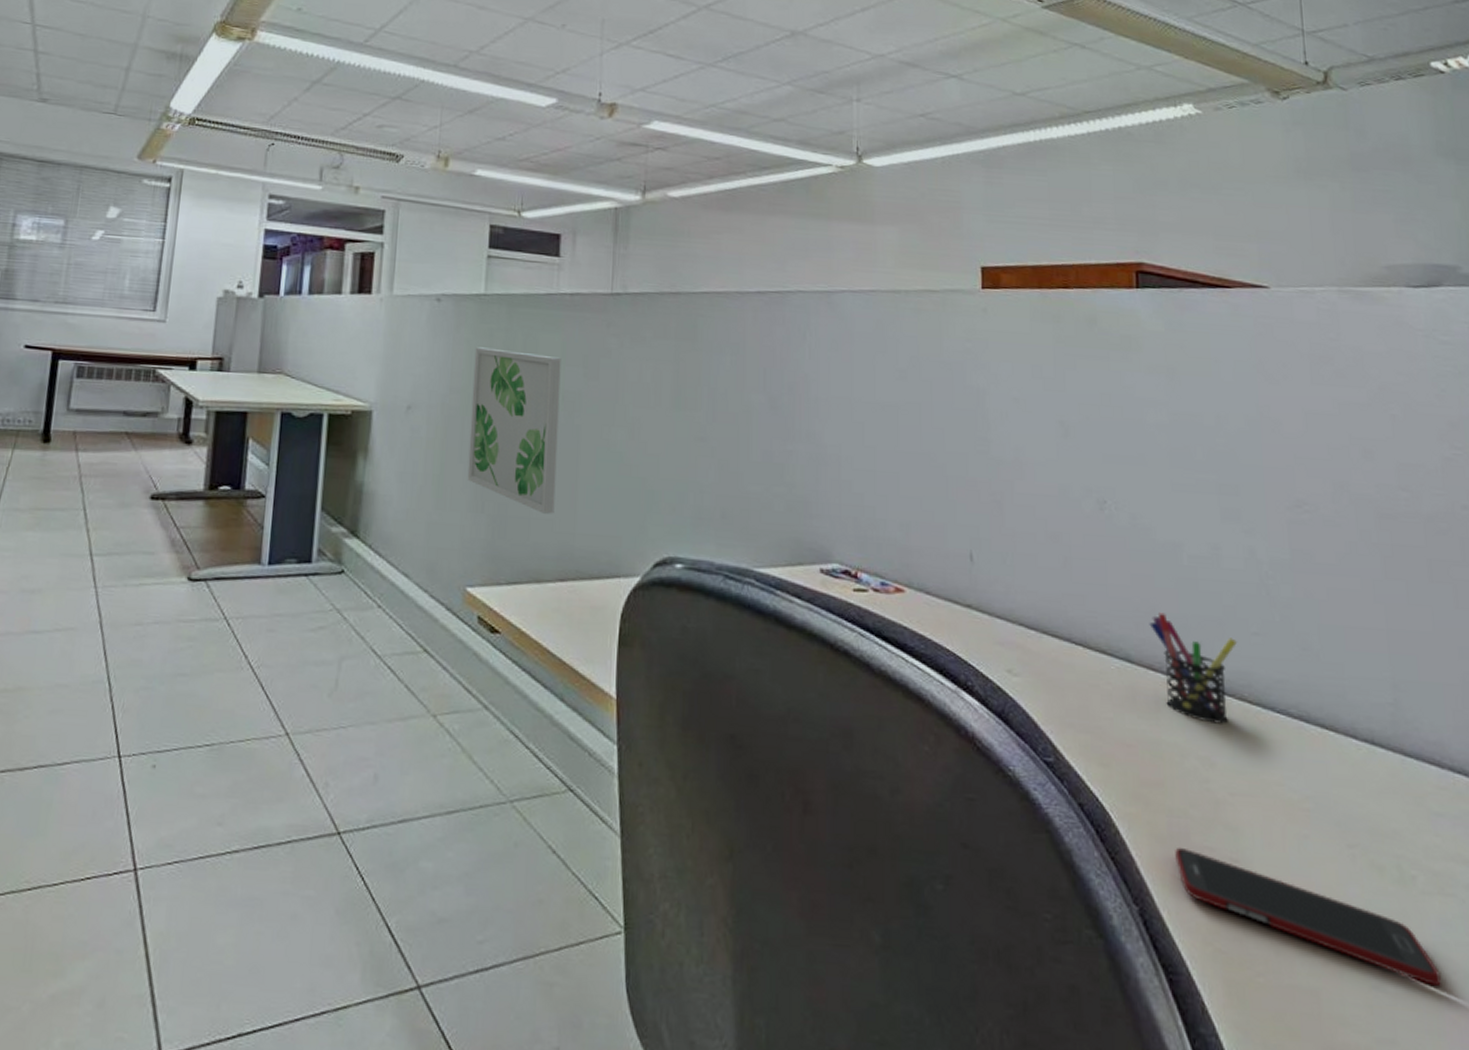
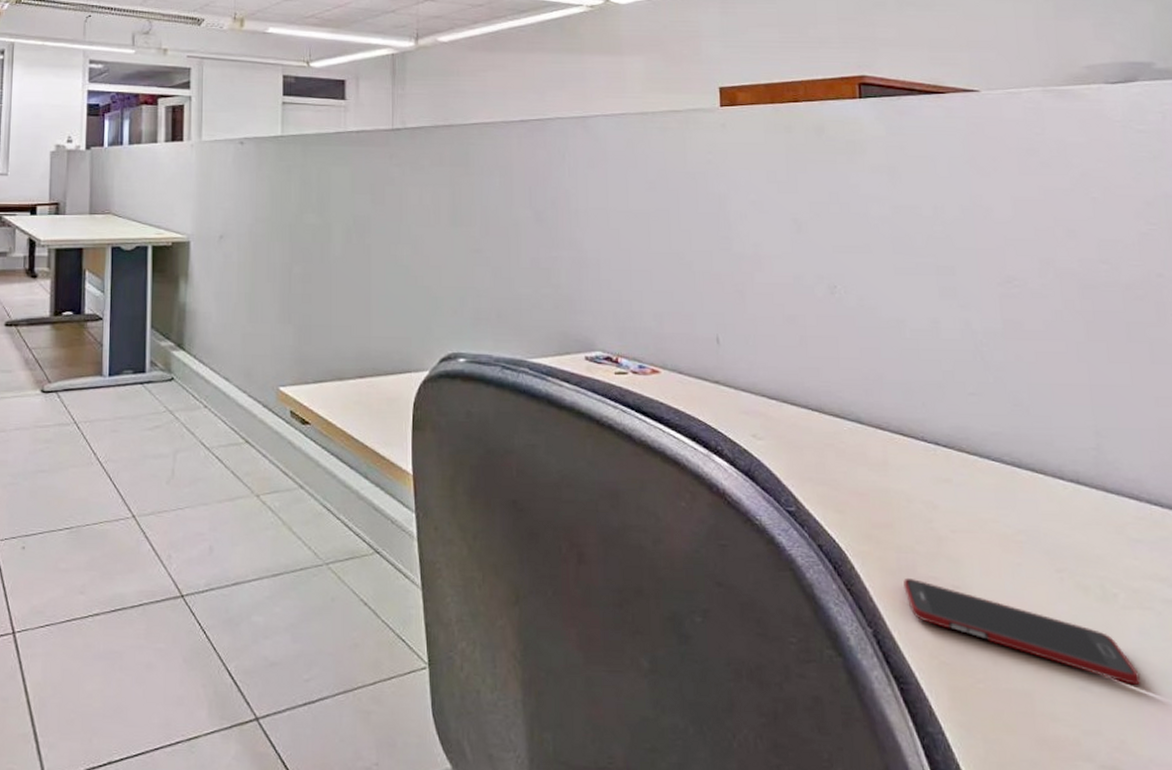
wall art: present [467,347,561,514] -> none [275,182,352,322]
pen holder: present [1149,612,1238,724] -> none [877,380,956,472]

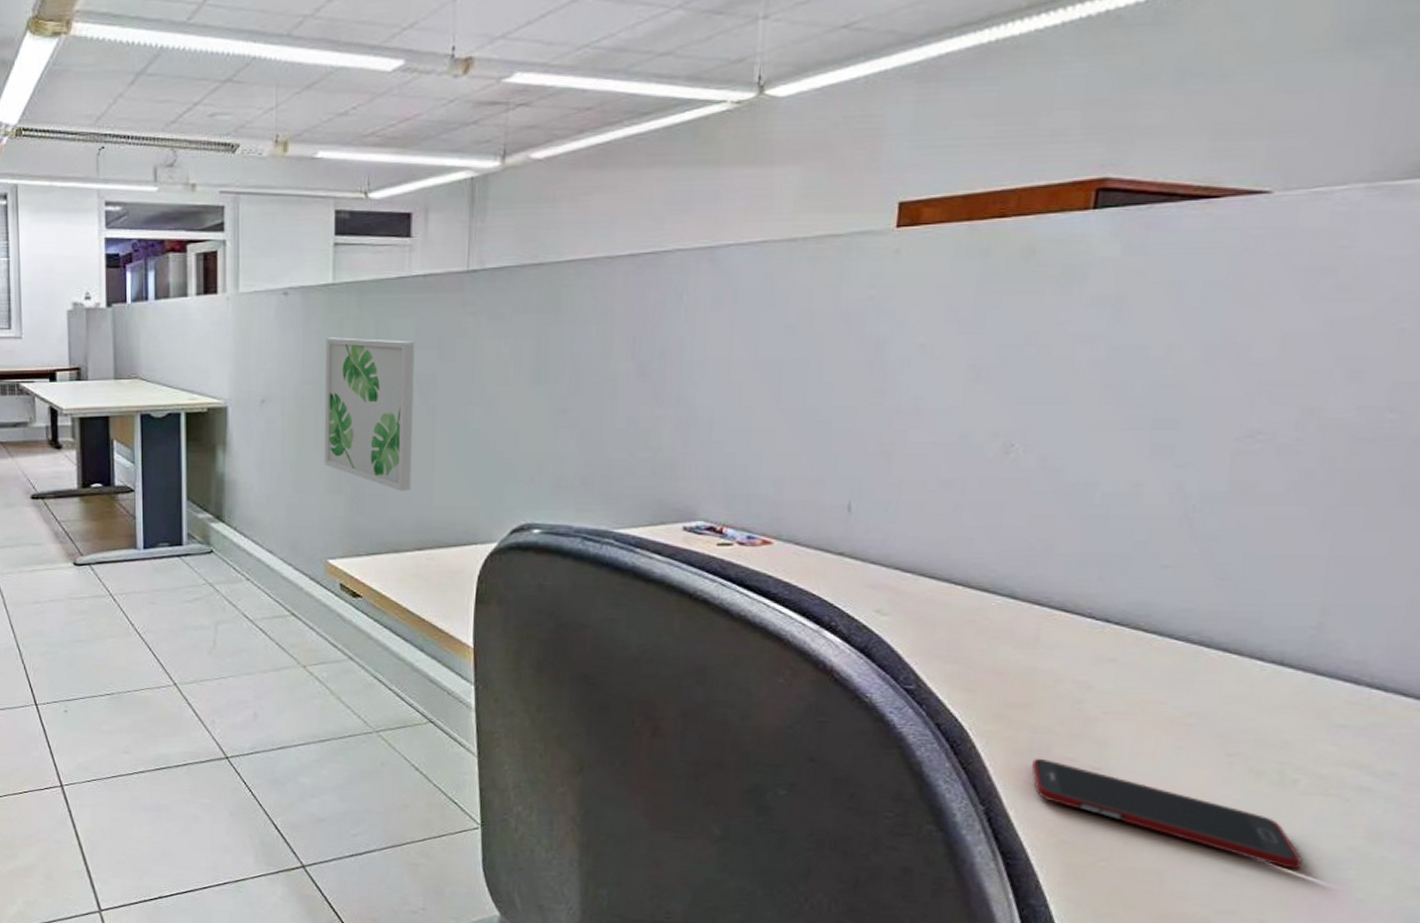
wall art: none [275,182,352,322] -> present [324,337,415,491]

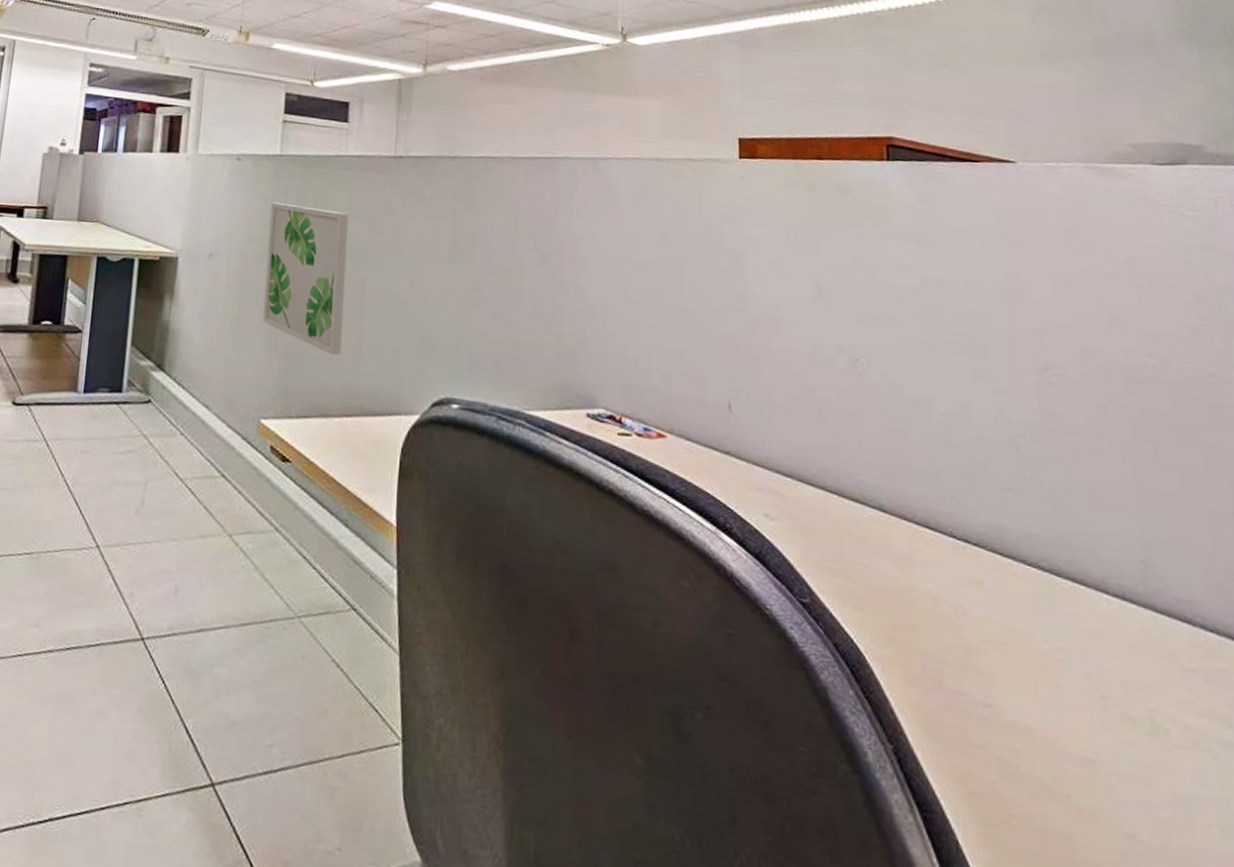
cell phone: present [1031,758,1302,869] -> none [928,689,1196,839]

